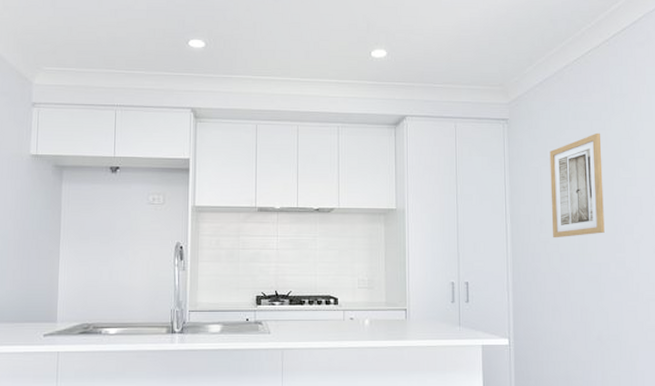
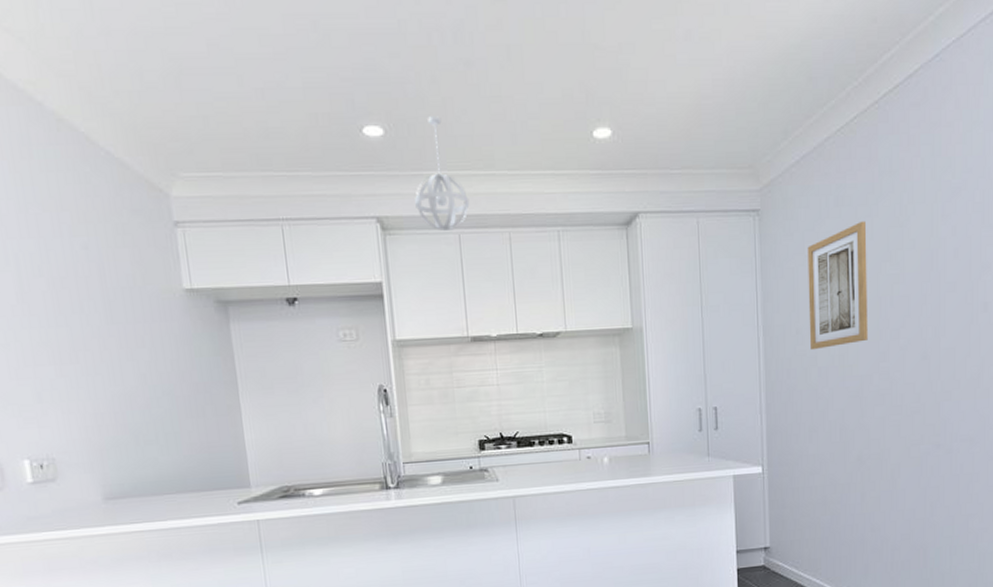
pendant light: none [224,35,267,121] -> present [415,116,470,231]

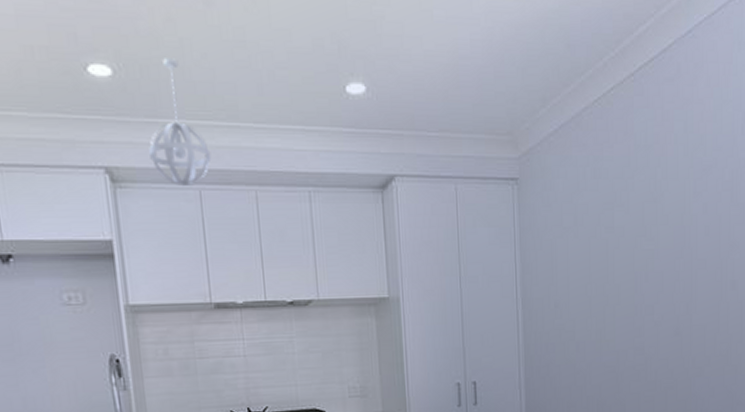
wall art: present [807,220,868,351] -> none [565,194,624,325]

